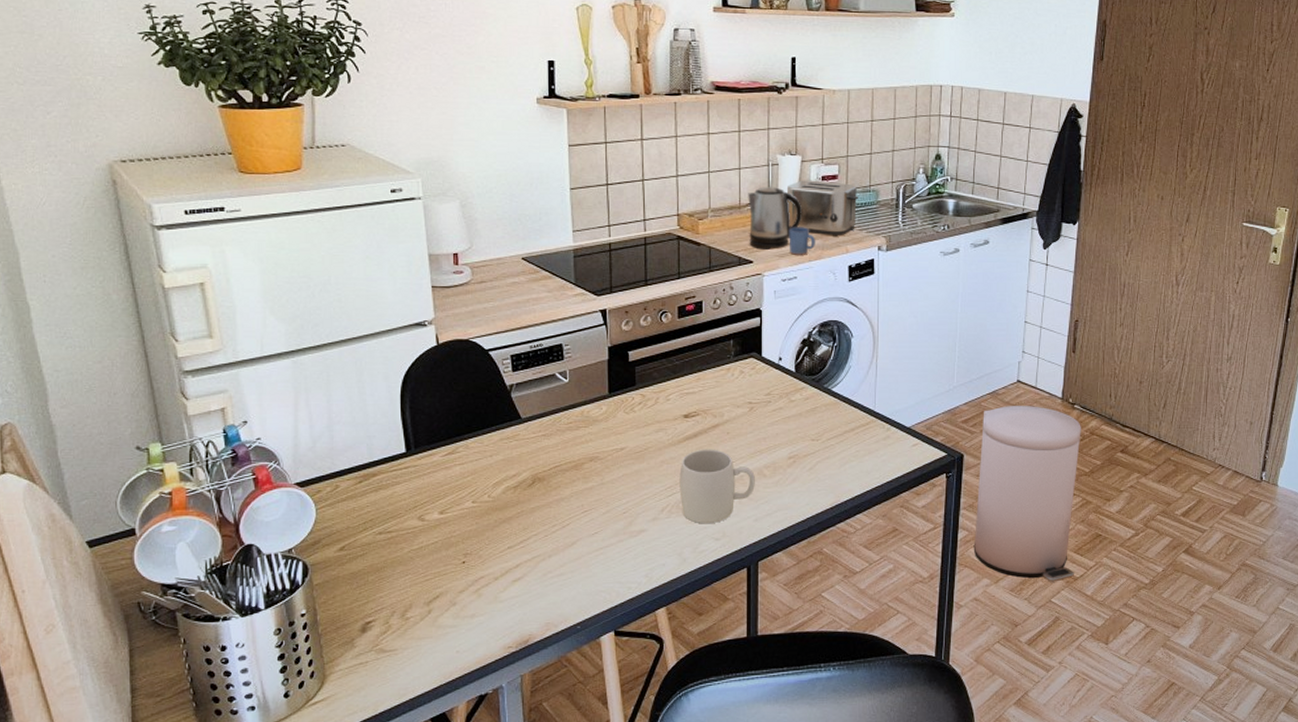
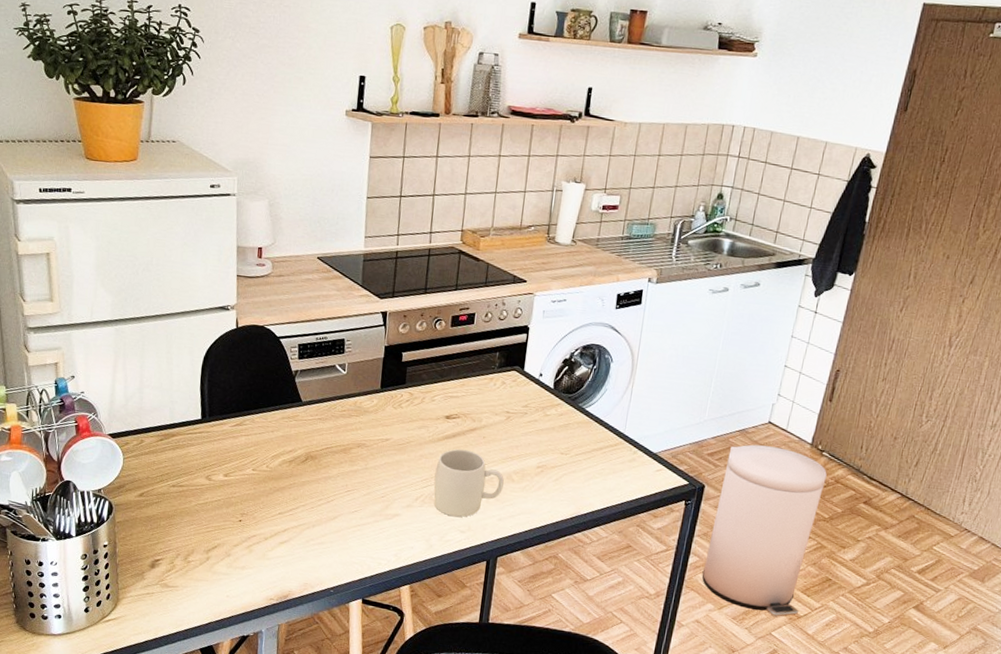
kettle: present [748,187,803,250] -> none [525,211,580,272]
toaster: present [786,180,859,237] -> none [564,207,637,265]
mug: present [789,227,815,255] -> none [563,252,589,280]

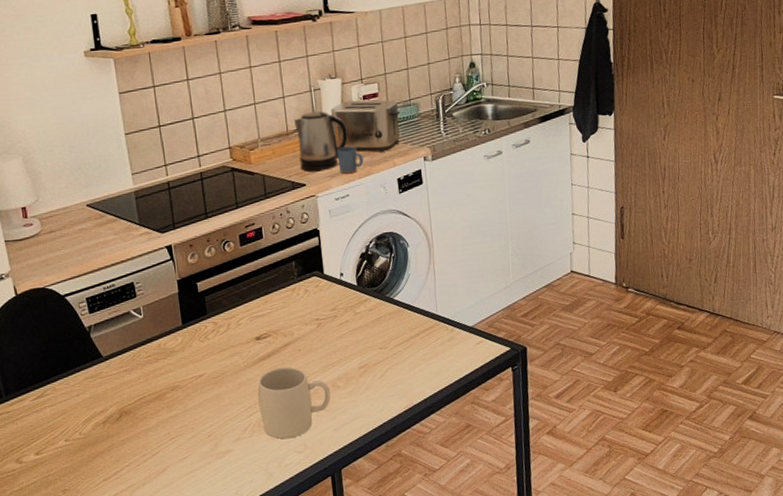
kettle: none [525,211,580,272] -> present [294,111,349,172]
mug: none [563,252,589,280] -> present [336,146,364,174]
toaster: none [564,207,637,265] -> present [330,100,401,153]
pedal bin: present [702,444,827,617] -> none [541,293,645,461]

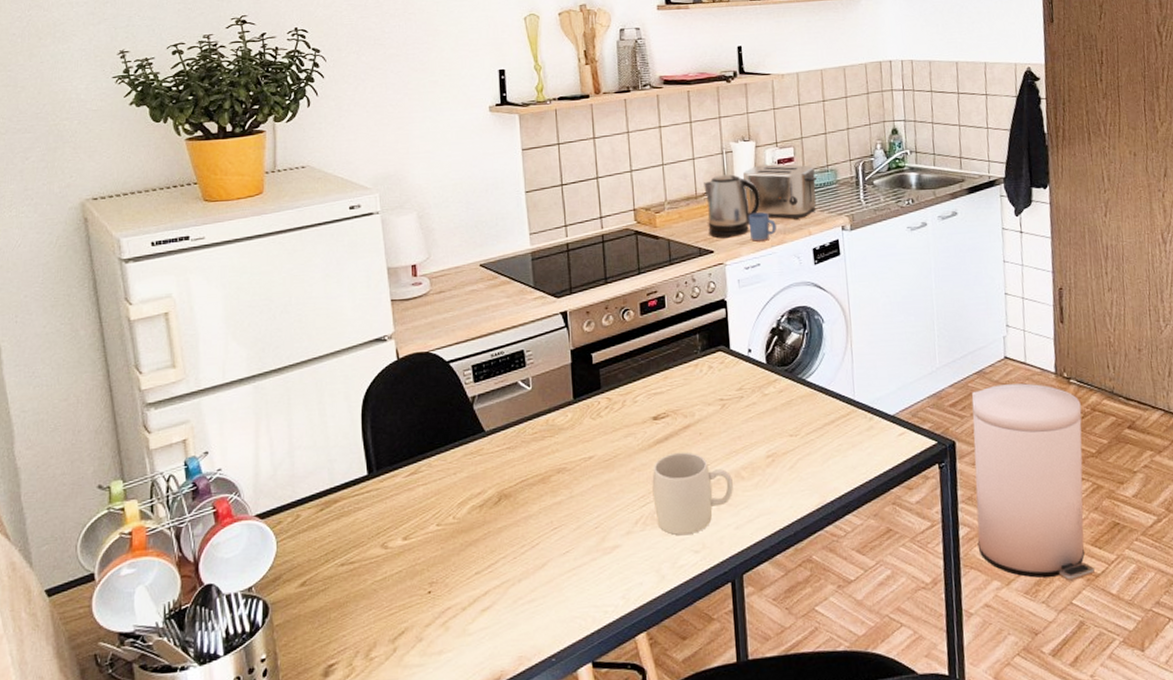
pedal bin: none [541,293,645,461] -> present [971,383,1095,581]

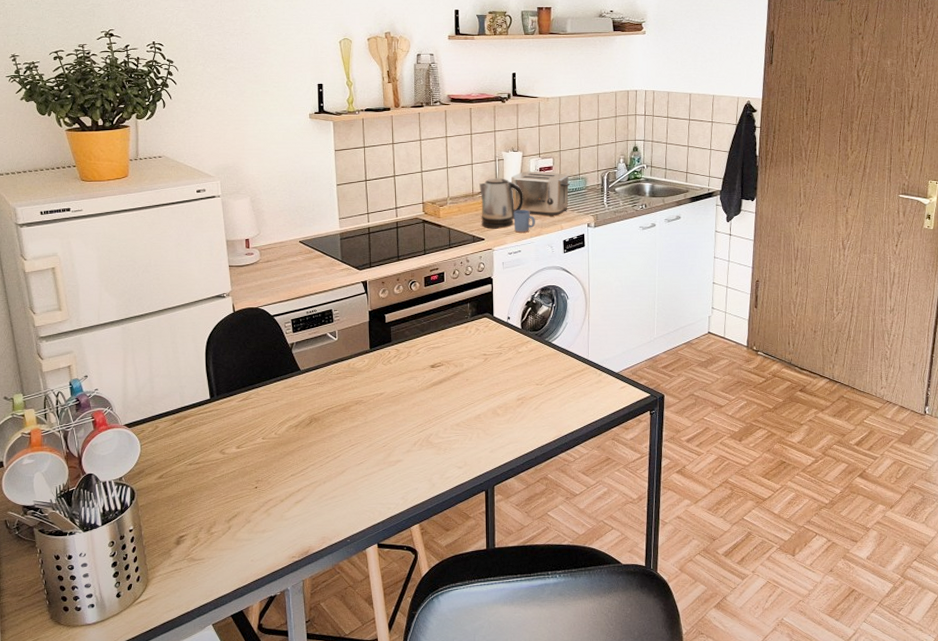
mug: present [652,452,733,536] -> none [428,393,490,455]
pedal bin: present [971,383,1095,581] -> none [675,353,765,502]

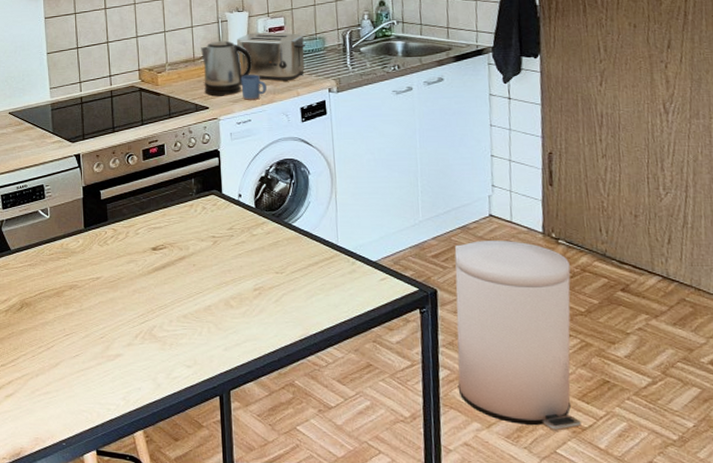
pedal bin: none [675,353,765,502] -> present [454,241,581,431]

